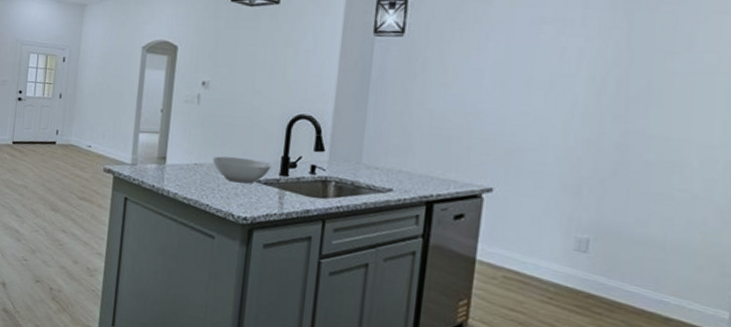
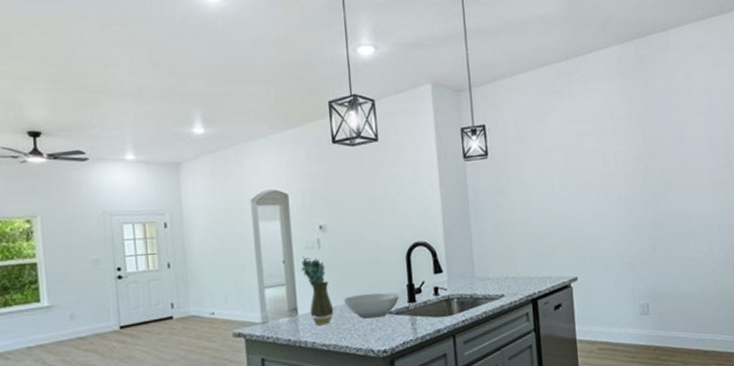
vase: none [176,108,202,180] -> present [301,256,334,326]

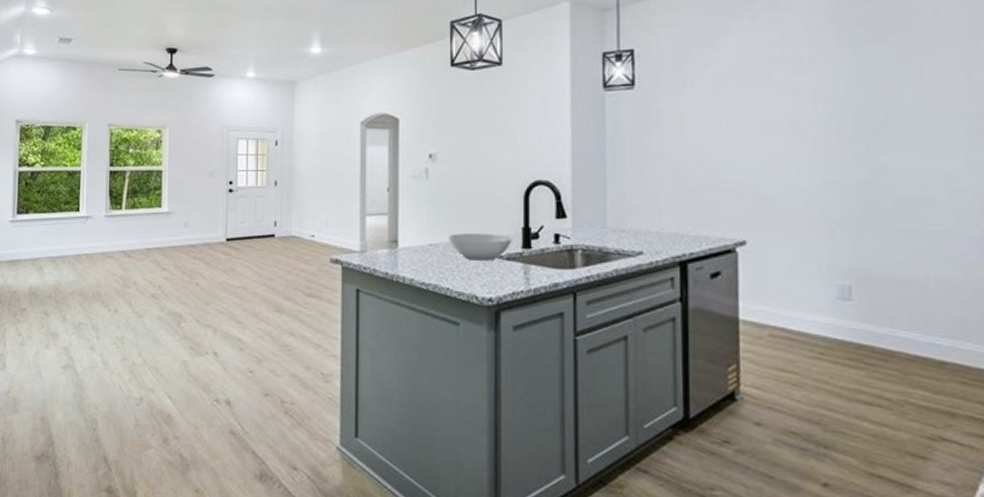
vase: present [301,256,334,326] -> none [405,185,437,262]

